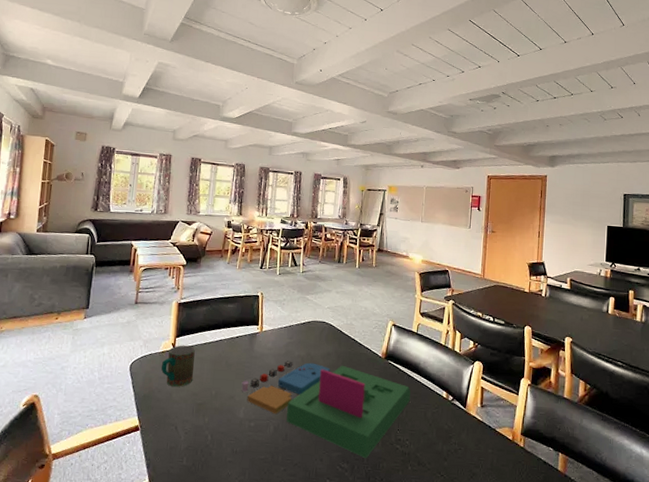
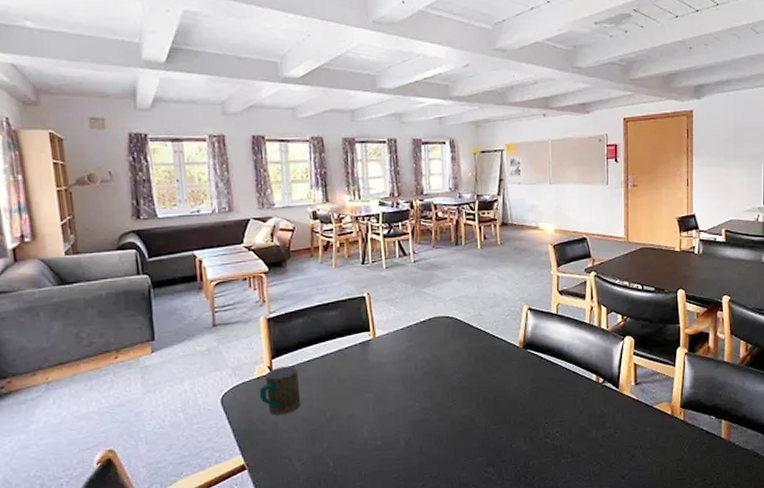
board game: present [241,361,411,459] -> none [359,362,556,459]

